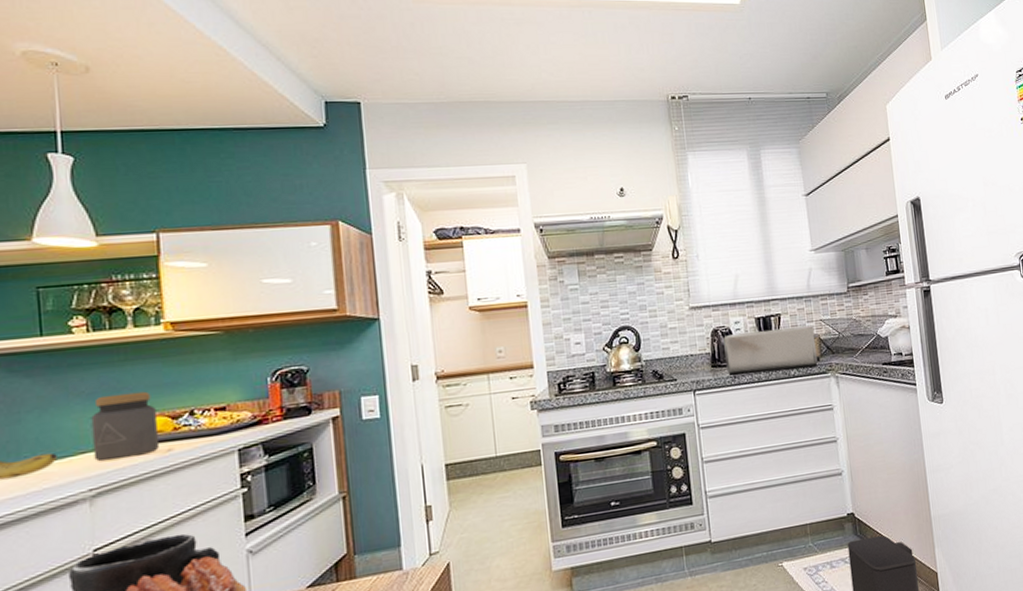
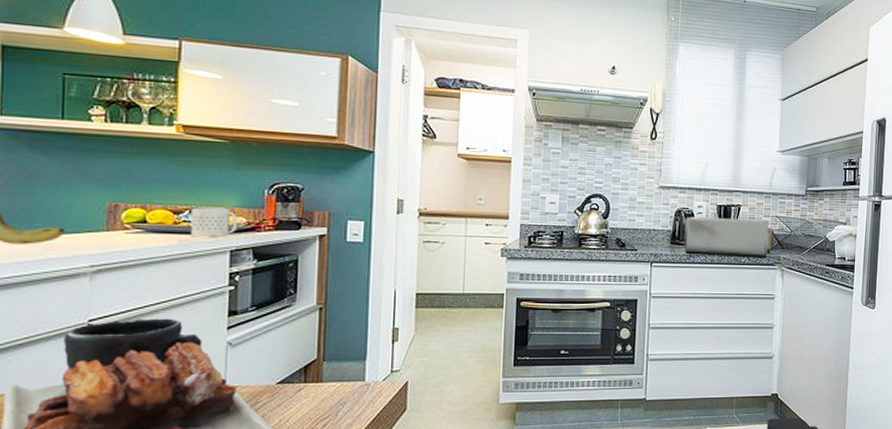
jar: present [91,391,159,462] -> none [98,182,160,243]
mug: none [190,404,242,442] -> present [190,207,237,238]

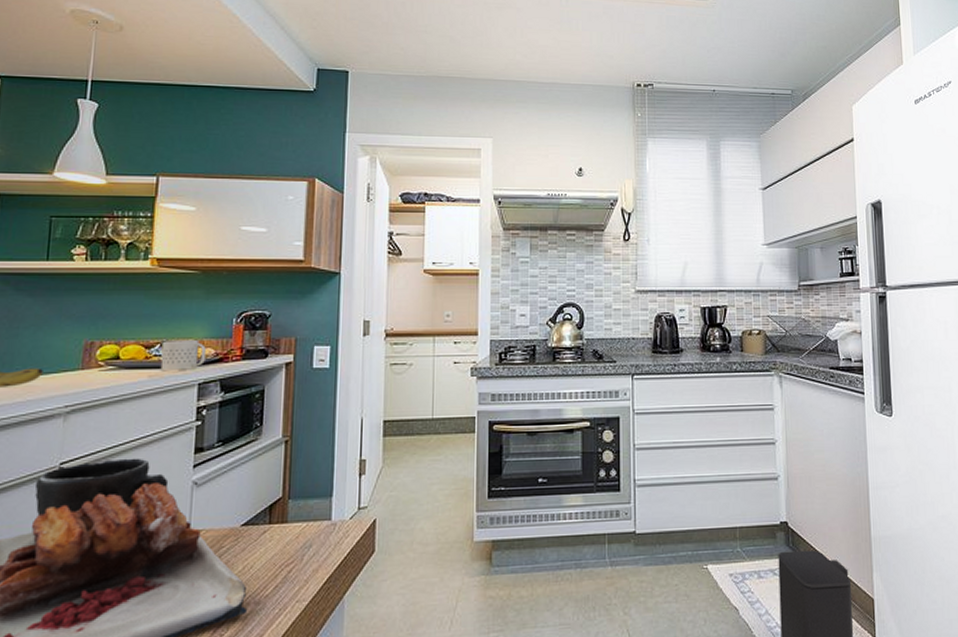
toaster: present [684,216,773,259] -> none [667,320,765,365]

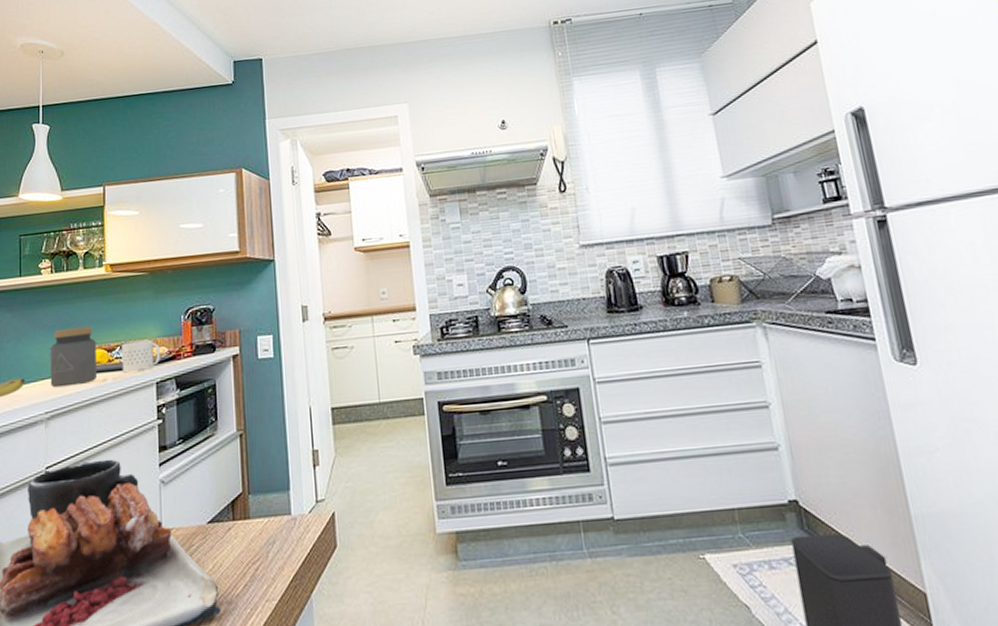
jar: none [74,320,133,381] -> present [50,326,97,388]

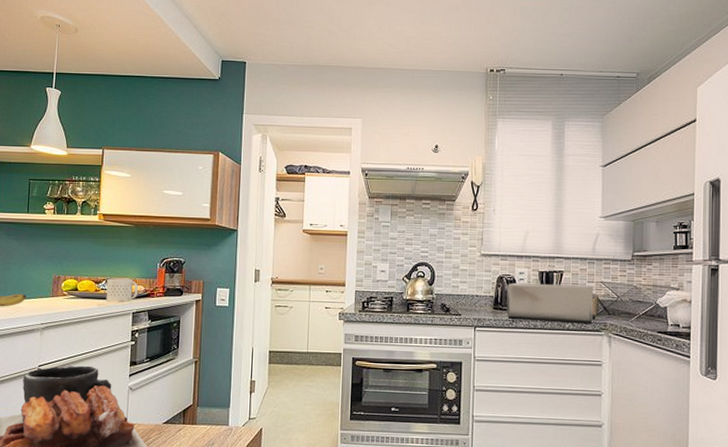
jar: present [50,326,97,388] -> none [47,260,86,306]
toaster: none [620,264,741,324] -> present [506,282,597,325]

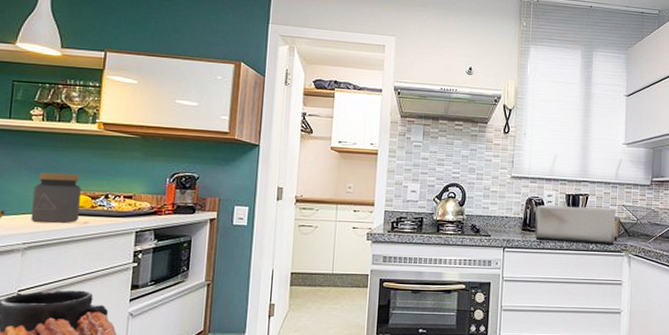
jar: none [47,260,86,306] -> present [30,172,81,224]
mug: present [106,278,138,302] -> none [104,193,143,220]

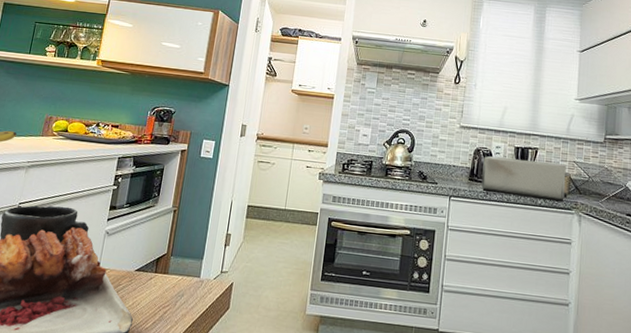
jar: present [30,172,81,224] -> none [36,100,78,147]

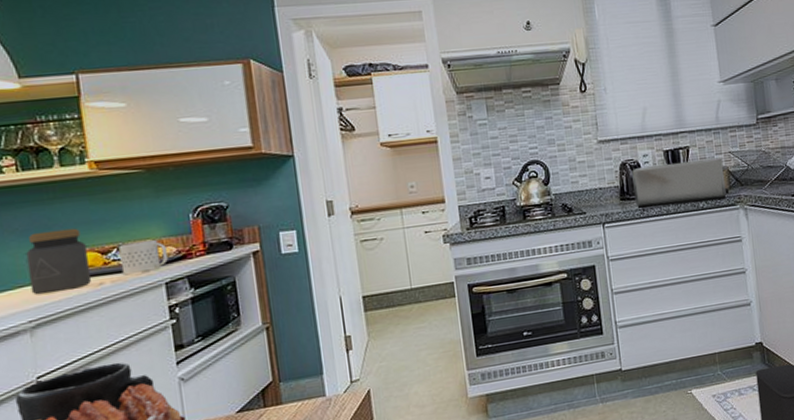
jar: none [36,100,78,147] -> present [26,228,91,295]
mug: none [94,122,127,147] -> present [118,240,168,276]

